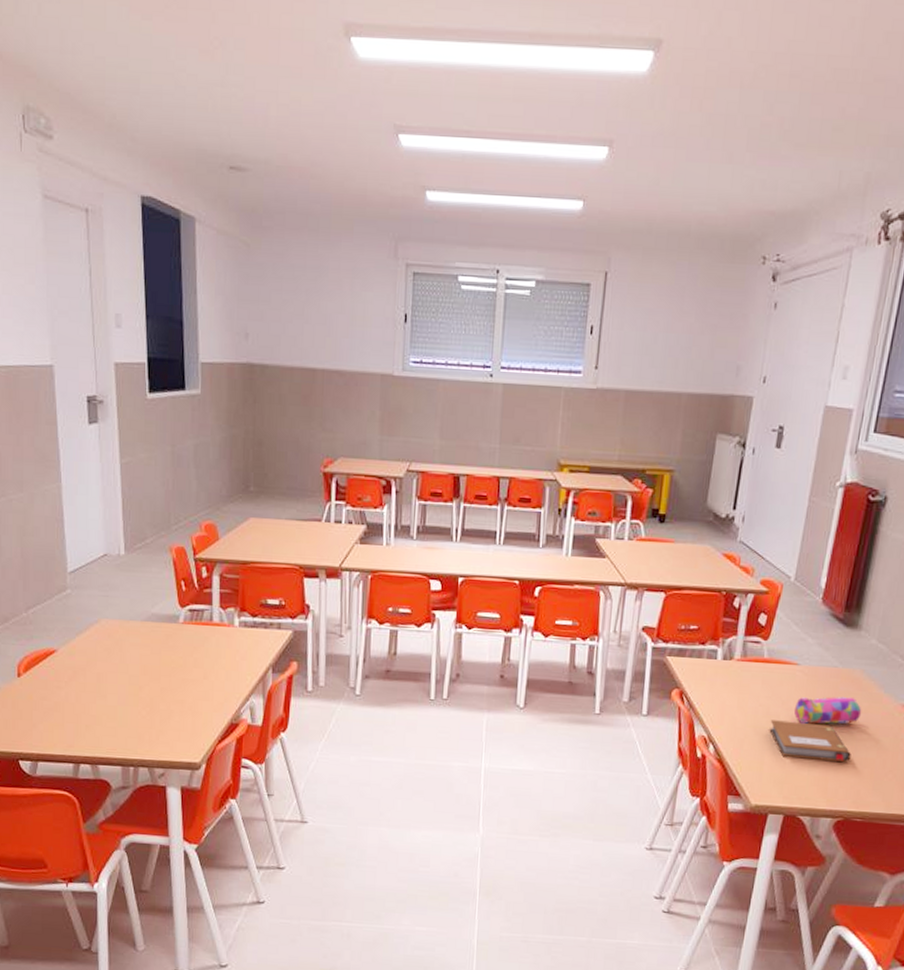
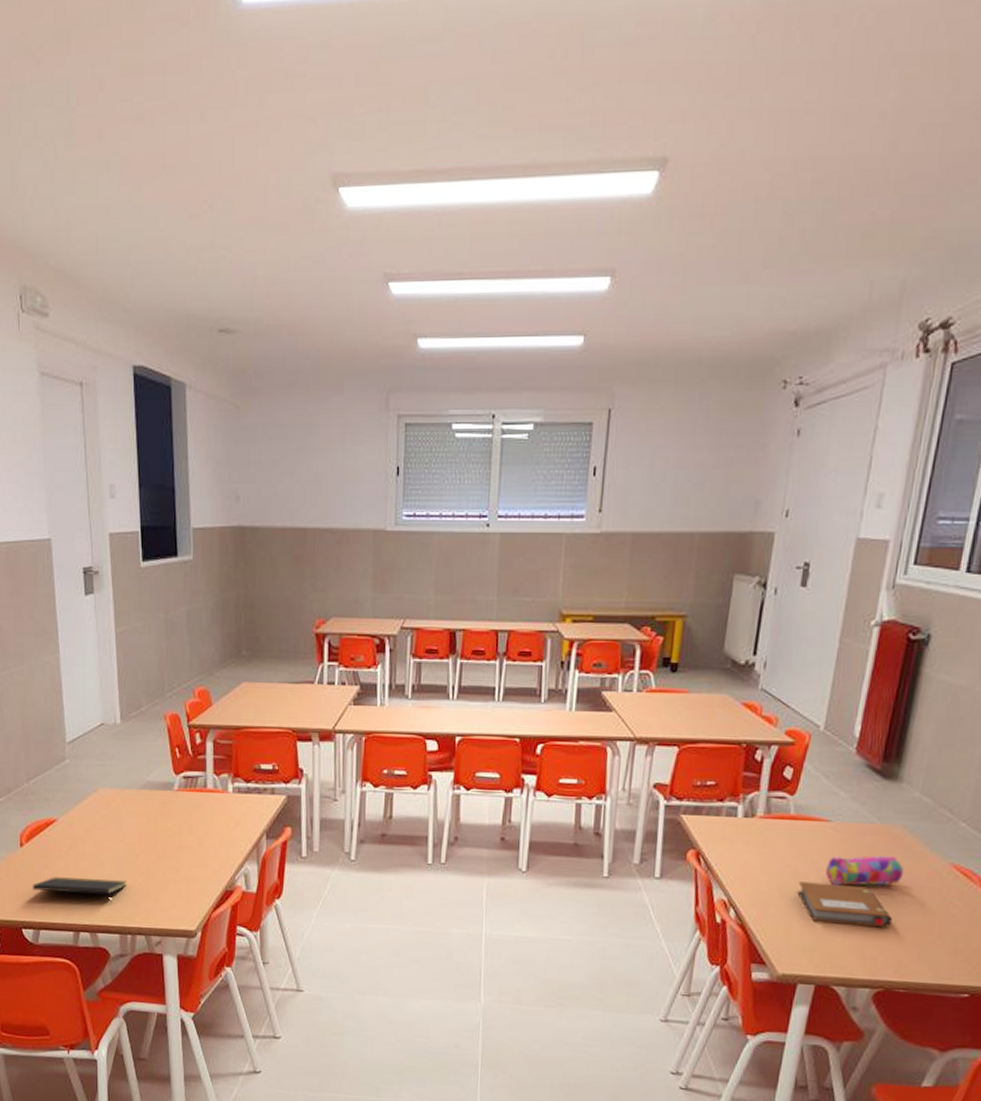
notepad: none [30,708,129,735] -> present [32,877,126,903]

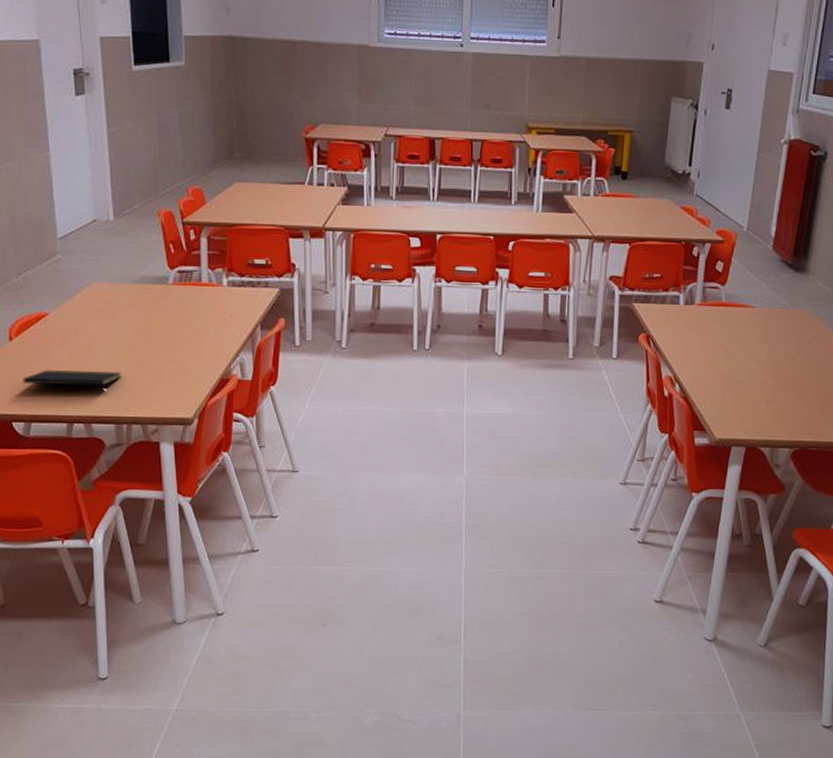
notebook: present [797,881,892,928] -> none [729,359,805,397]
pencil case: present [826,855,904,886] -> none [752,335,813,362]

